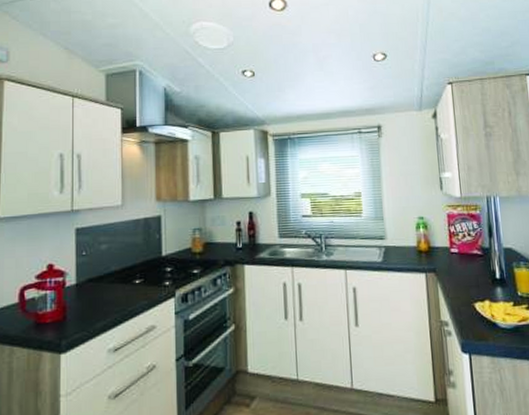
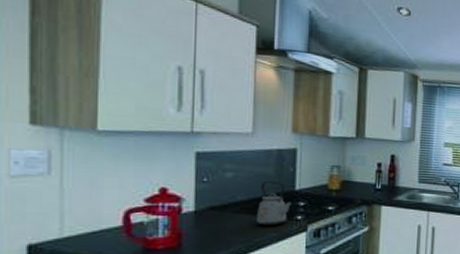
kettle: none [129,249,160,294] -> present [257,180,293,226]

